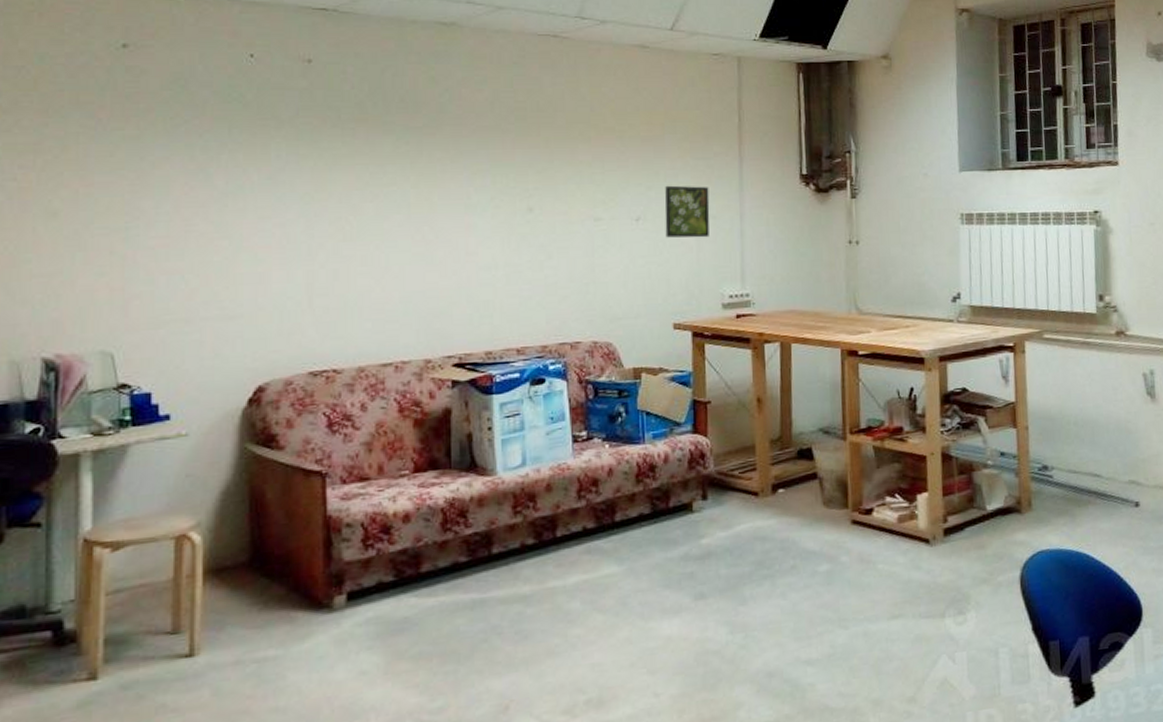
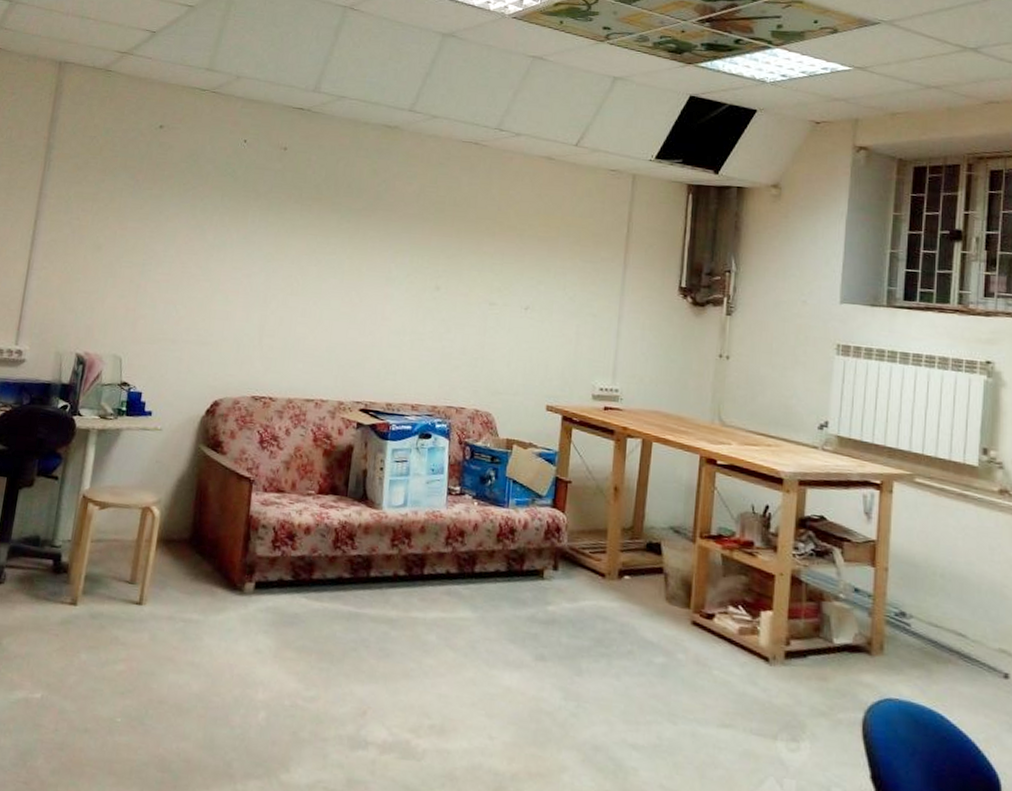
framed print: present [664,185,710,238] -> none [549,282,593,333]

